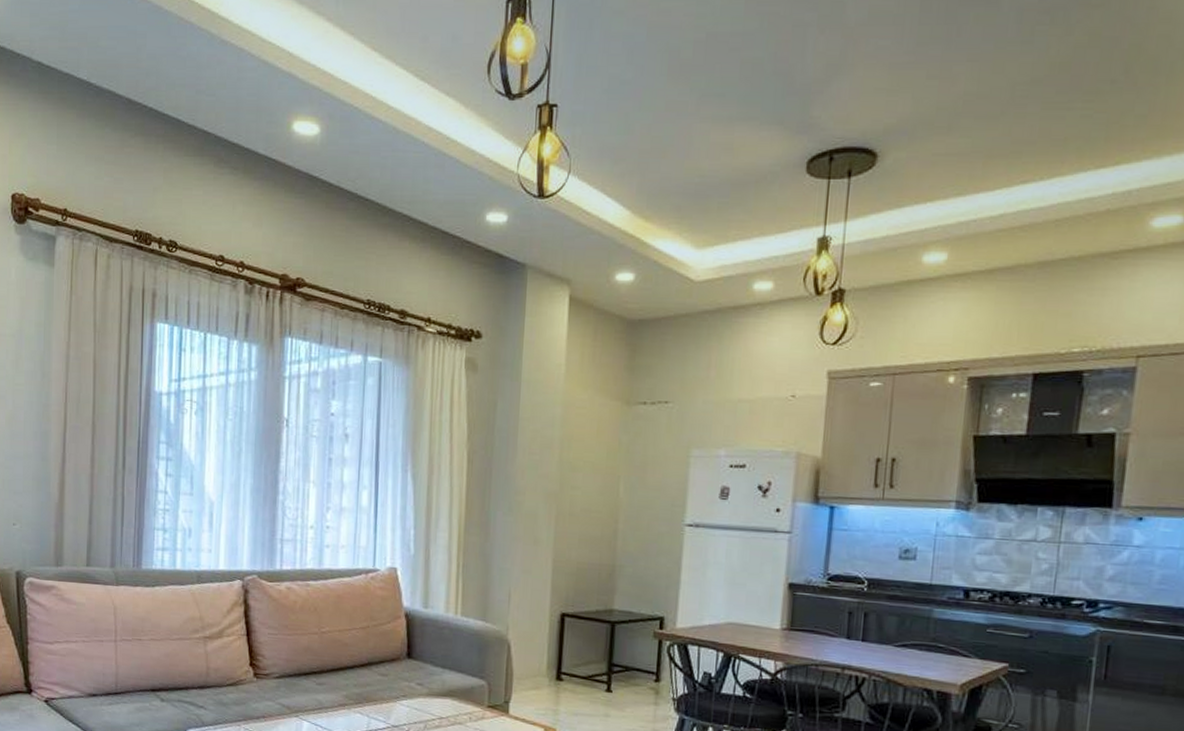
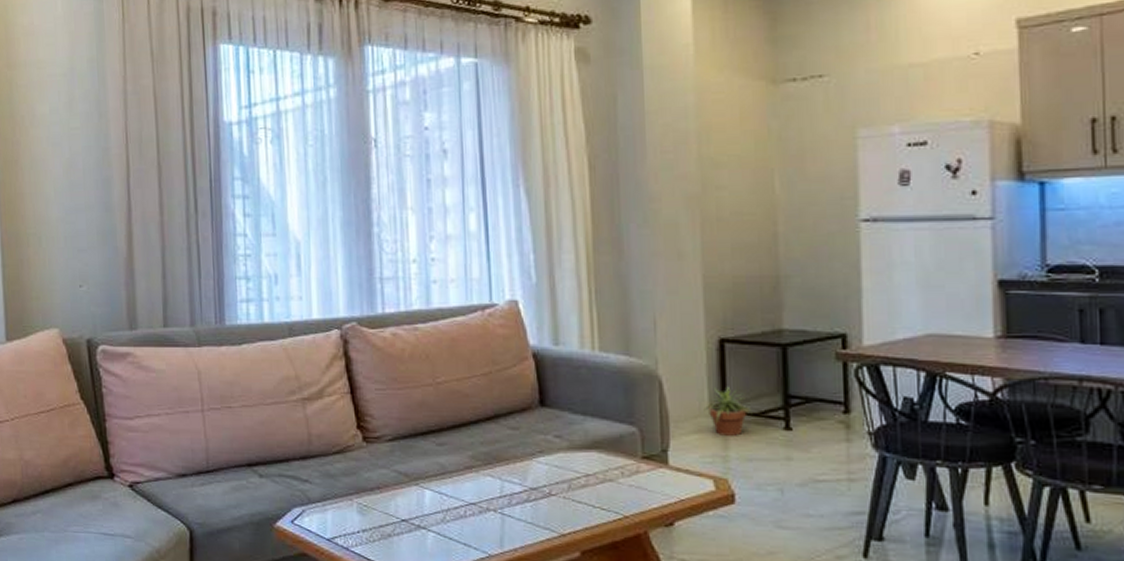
potted plant: none [542,653,582,694] -> present [704,386,753,436]

